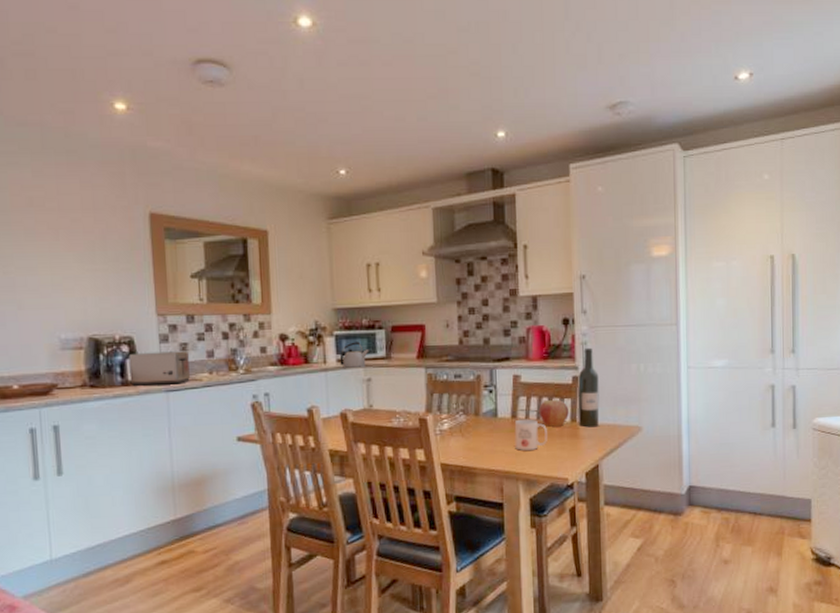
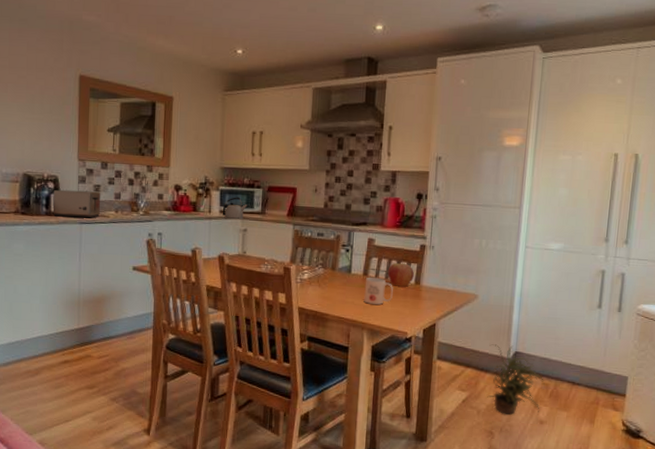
wine bottle: present [577,347,600,428] -> none [421,221,444,291]
potted plant: none [660,479,725,558] -> present [487,344,545,415]

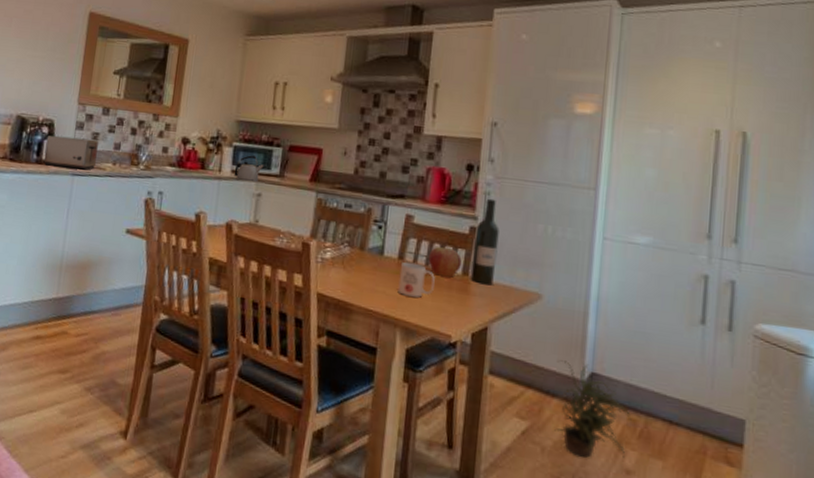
wine bottle: none [421,221,444,291] -> present [470,198,500,286]

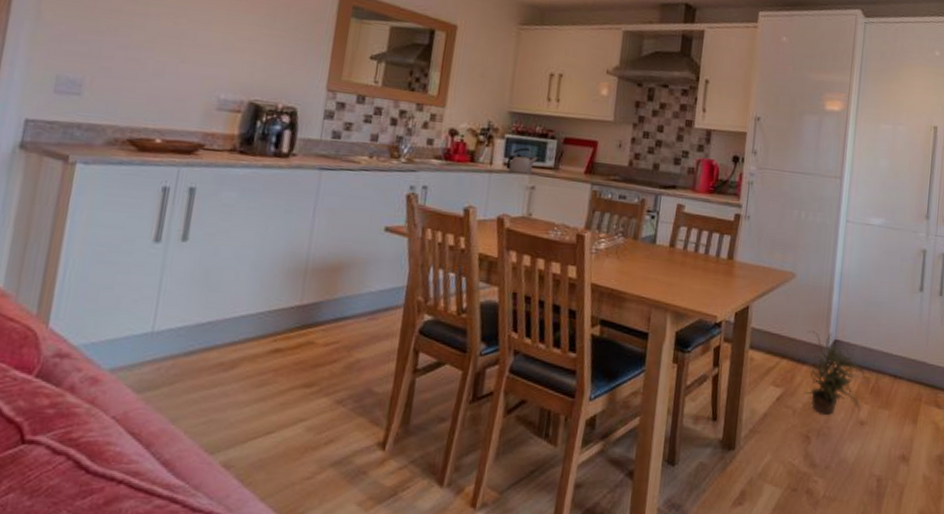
toaster: present [43,135,98,170] -> none [284,125,352,164]
mug: present [397,261,435,298] -> none [668,249,703,282]
fruit: present [428,243,462,278] -> none [697,230,727,262]
wine bottle: present [470,198,500,286] -> none [734,187,761,268]

